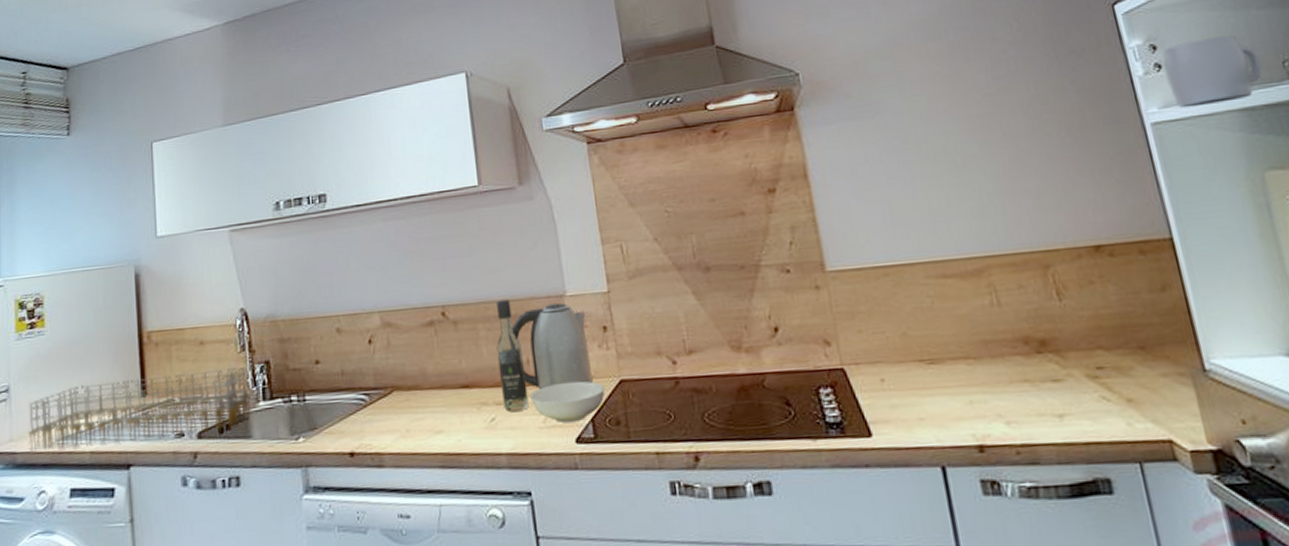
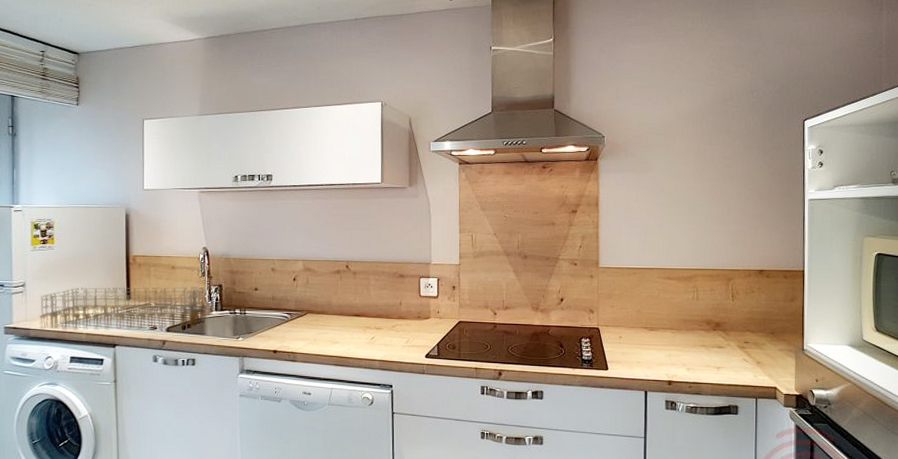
bottle: present [496,299,529,412] -> none [380,261,398,335]
kettle: present [511,302,594,391] -> none [392,267,442,323]
bowl: present [529,381,605,424] -> none [399,319,448,345]
mug: present [1163,35,1262,109] -> none [824,150,879,193]

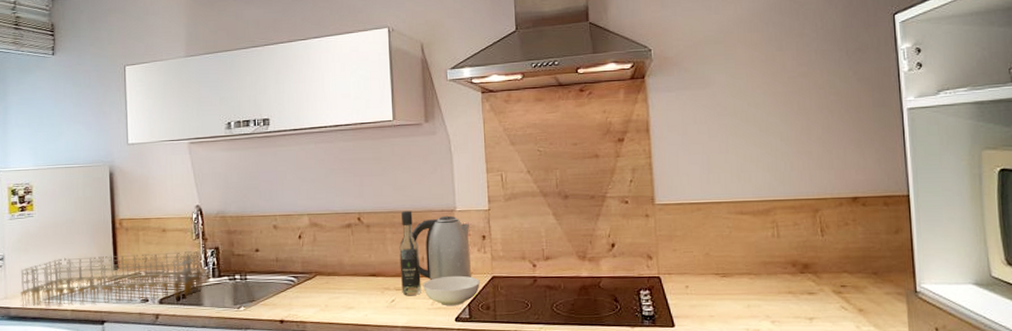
bottle: none [380,261,398,335] -> present [399,210,421,296]
kettle: none [392,267,442,323] -> present [412,215,472,281]
bowl: none [399,319,448,345] -> present [422,275,480,306]

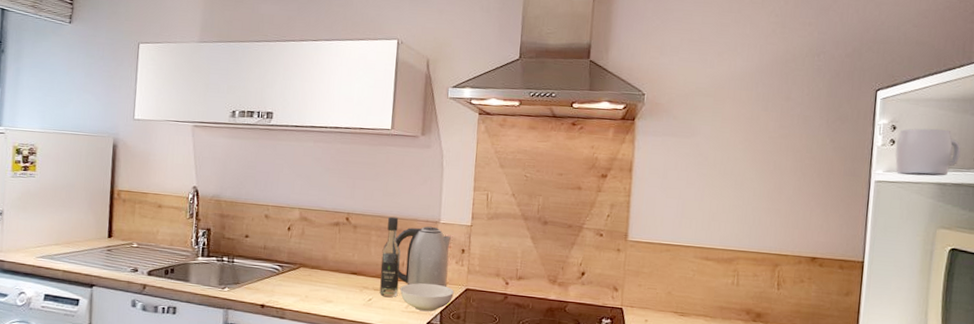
dish rack: present [20,251,204,307] -> none [15,220,193,273]
mug: none [924,45,994,99] -> present [895,128,961,177]

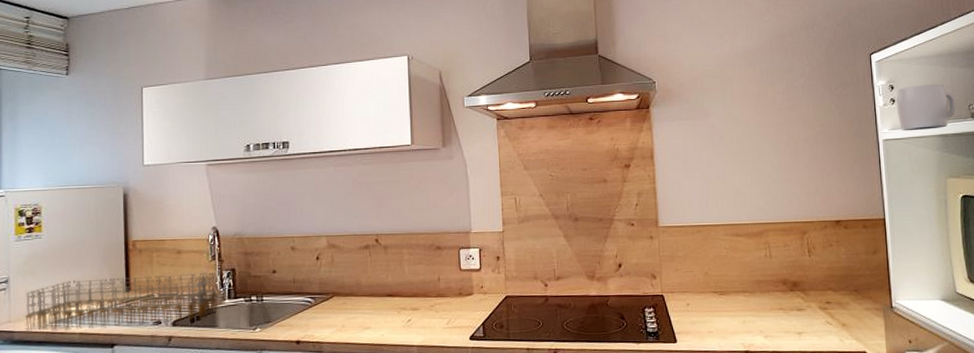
dish rack: none [15,220,193,273] -> present [25,273,219,331]
bottle: present [379,216,401,298] -> none [416,232,437,316]
kettle: present [396,226,451,287] -> none [429,237,487,301]
bowl: present [399,283,454,312] -> none [438,295,494,325]

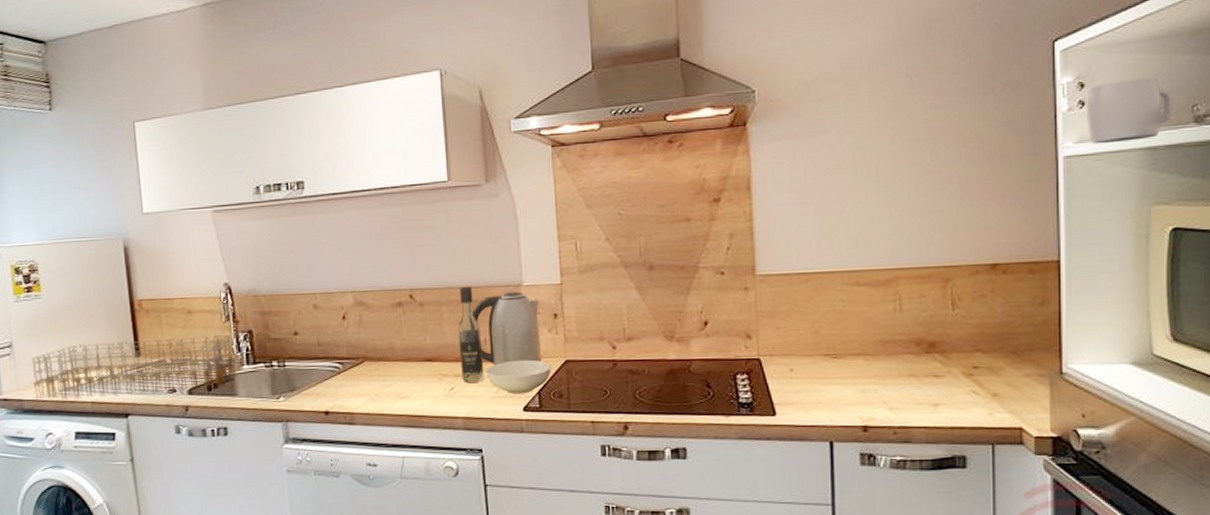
bottle: none [416,232,437,316] -> present [458,286,484,384]
kettle: none [429,237,487,301] -> present [472,291,542,366]
bowl: none [438,295,494,325] -> present [485,359,551,395]

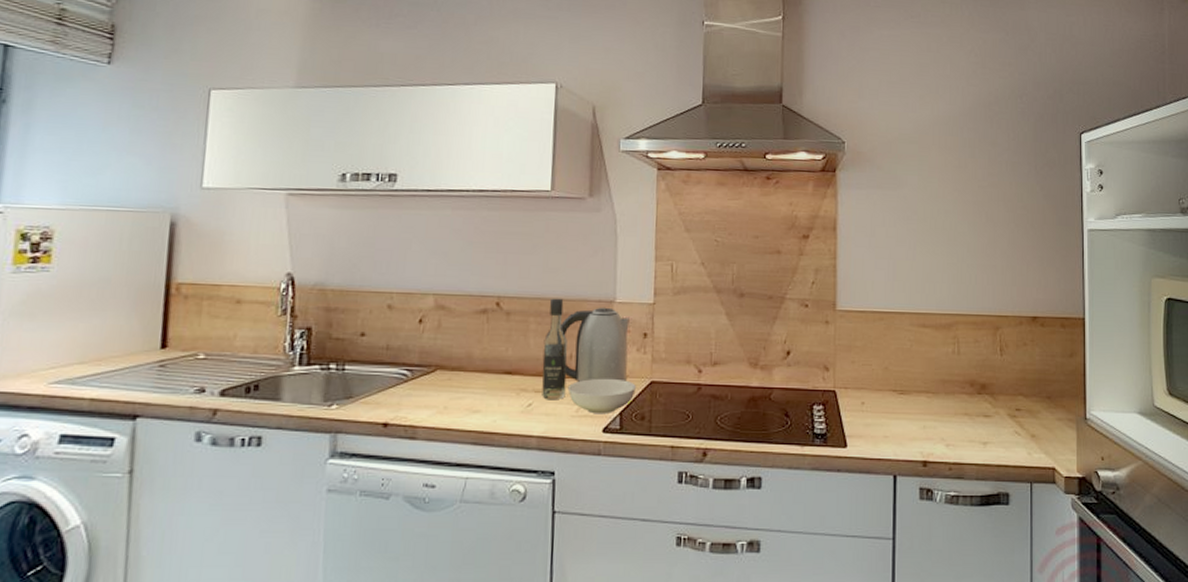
dish rack: present [31,335,237,399] -> none [15,329,287,393]
mug: present [1087,77,1173,145] -> none [1105,172,1166,223]

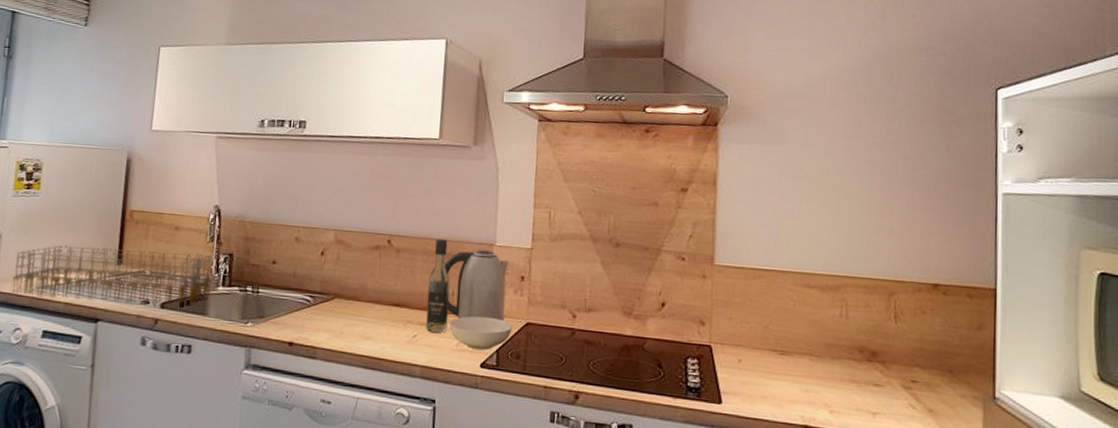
dish rack: none [15,329,287,393] -> present [12,245,213,306]

